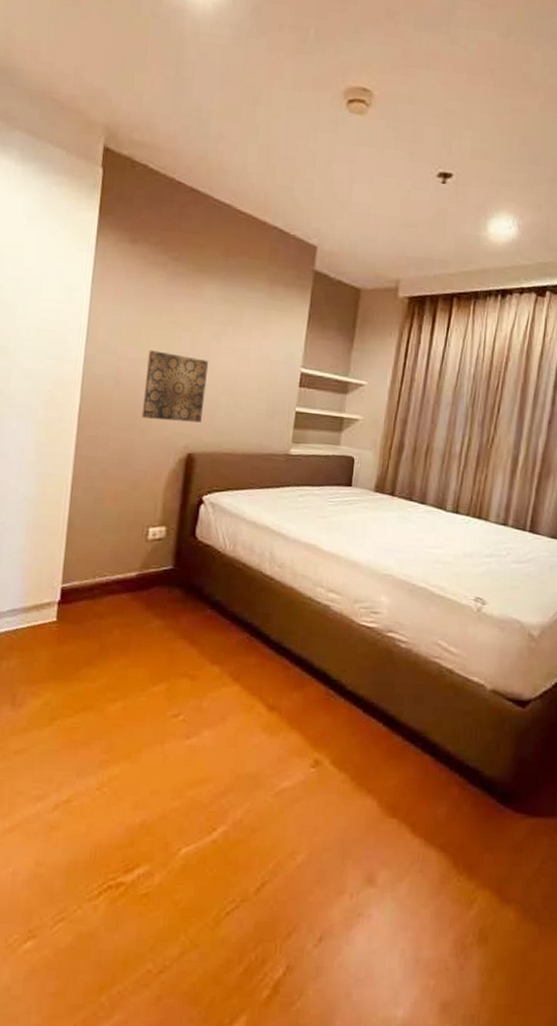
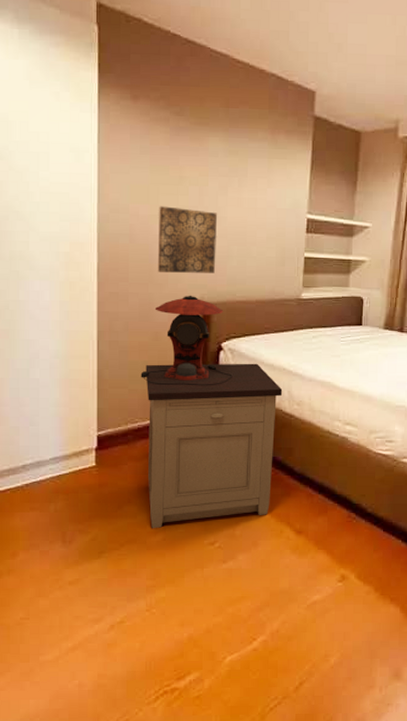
nightstand: none [110,514,264,696] -> present [145,363,283,529]
table lamp: none [114,443,212,541] -> present [140,295,233,386]

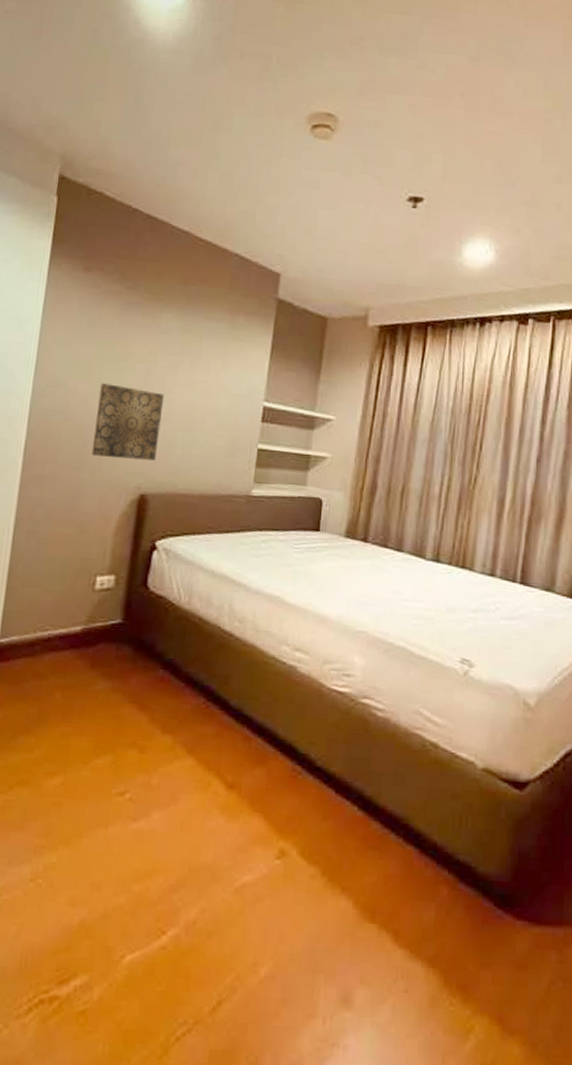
table lamp: present [140,295,233,386] -> none [58,483,166,592]
nightstand: present [145,363,283,529] -> none [49,561,223,769]

